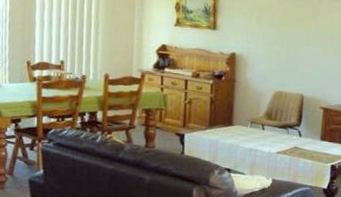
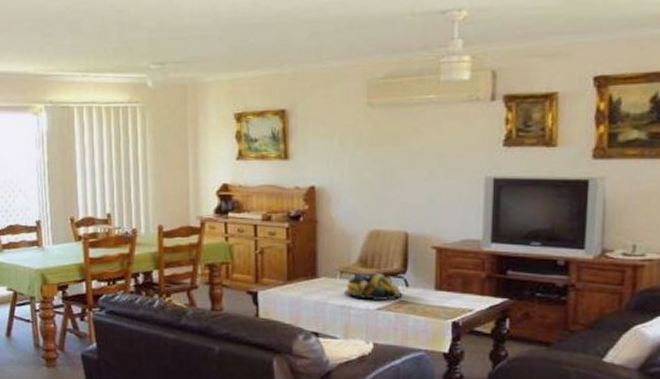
fruit bowl: none [253,123,297,146] -> present [344,272,403,300]

